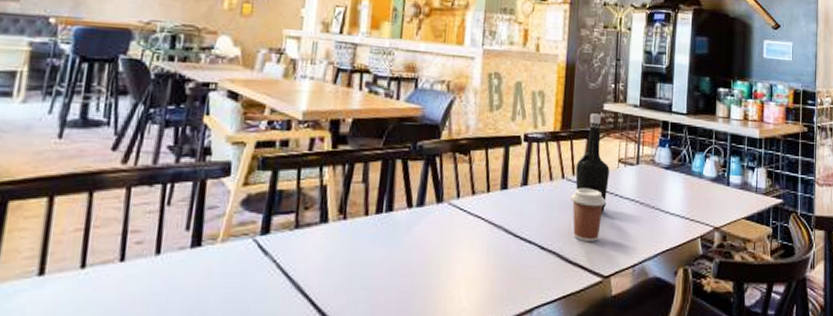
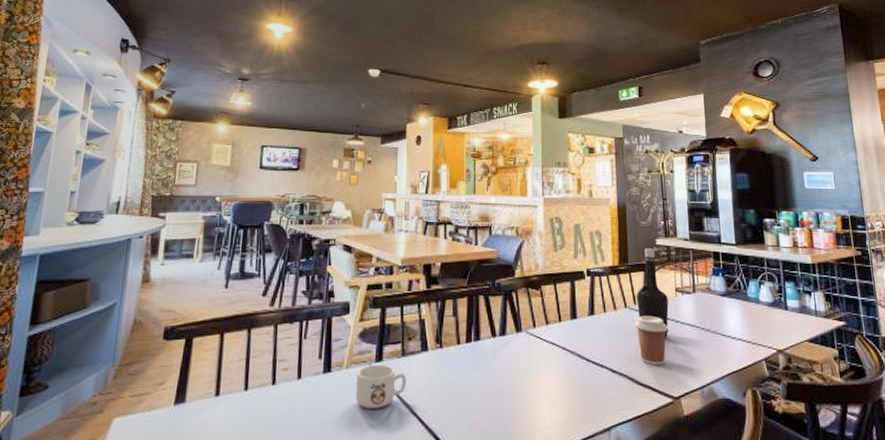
mug: none [231,237,299,290] -> present [355,364,407,408]

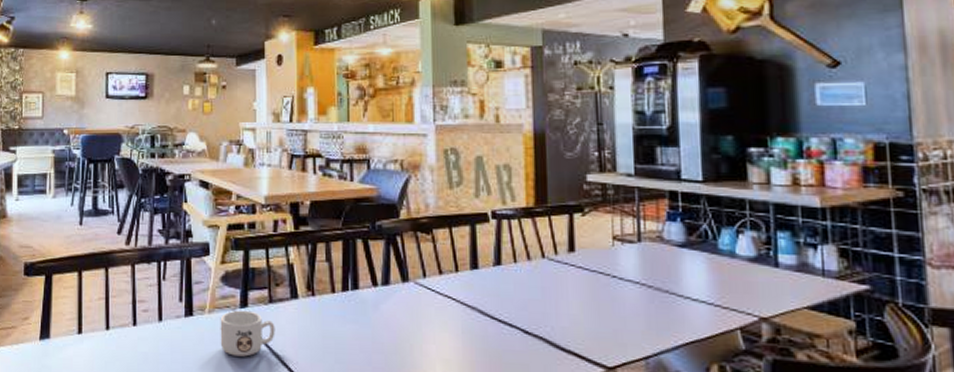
coffee cup: present [634,315,669,365] -> none [554,268,602,328]
bottle: present [636,248,669,337] -> none [558,186,603,295]

